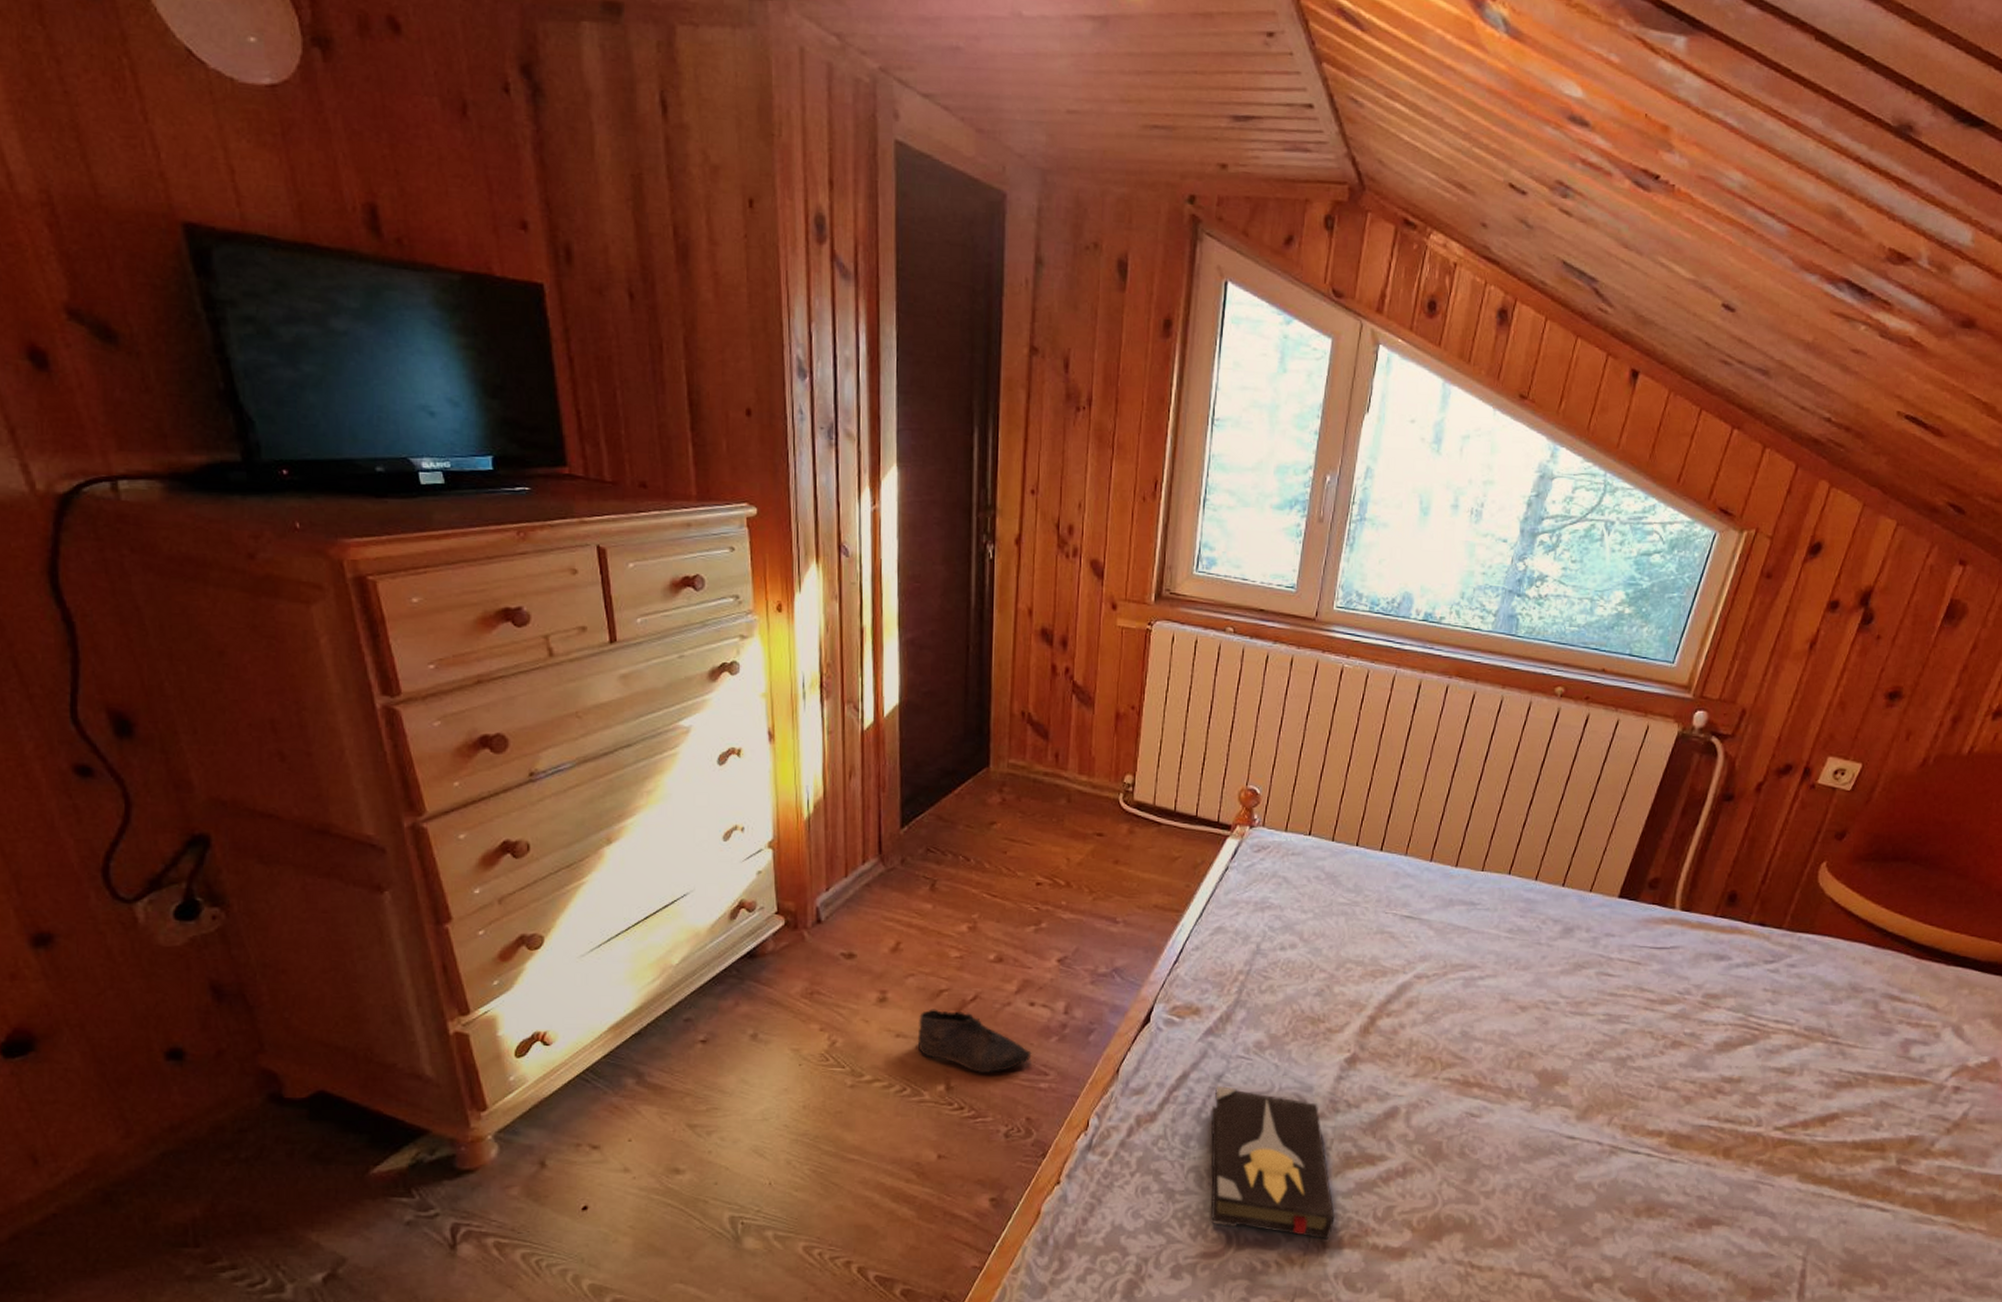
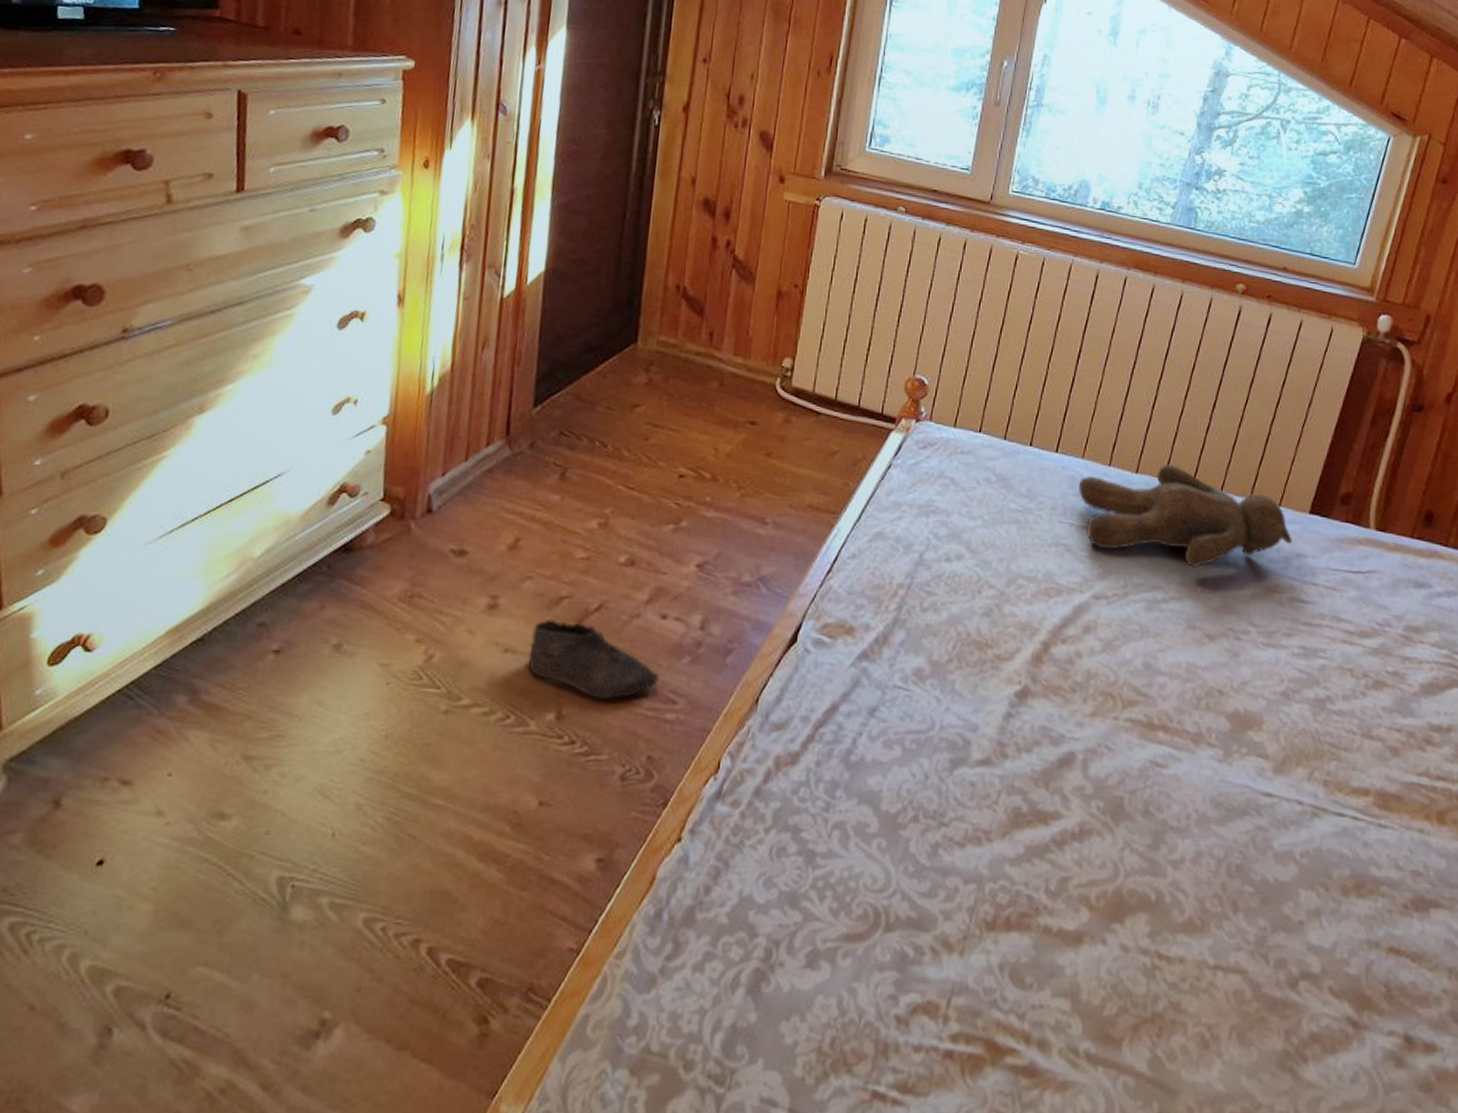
hardback book: present [1210,1086,1335,1240] -> none [856,722,1001,919]
teddy bear: none [1402,857,1601,948] -> present [1079,463,1292,567]

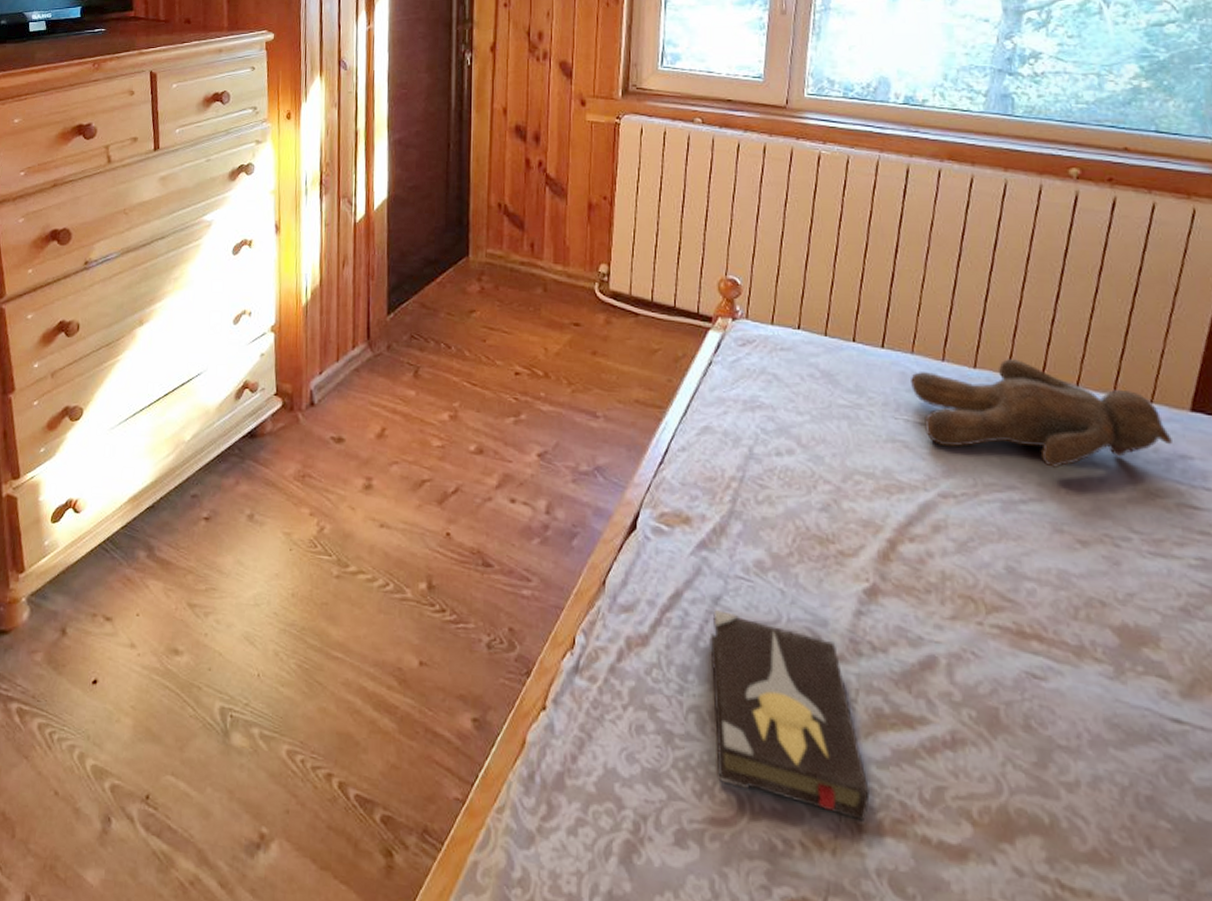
shoe: present [528,619,659,699] -> none [400,499,513,574]
hardback book: none [856,722,1001,919] -> present [709,610,870,821]

